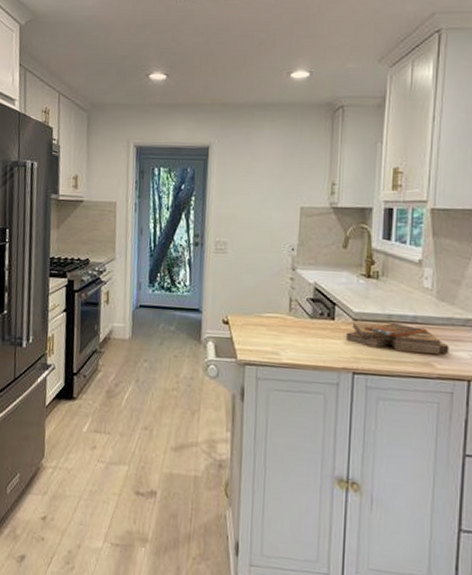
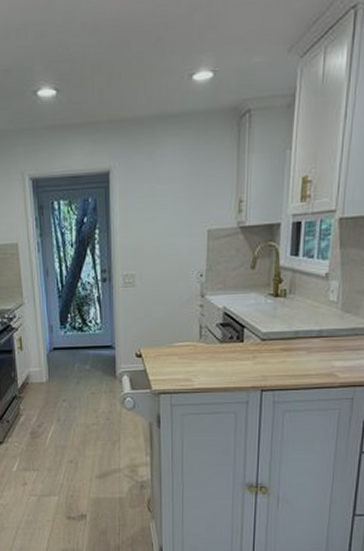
clipboard: present [346,322,449,355] -> none [255,338,352,366]

